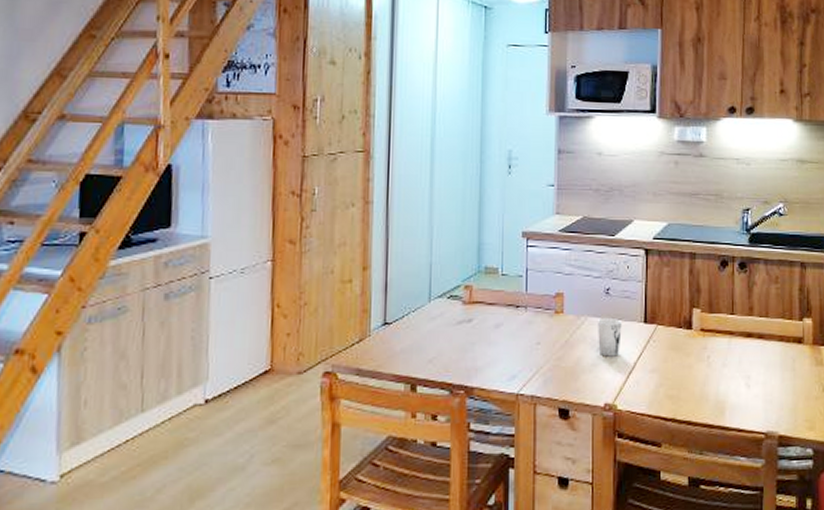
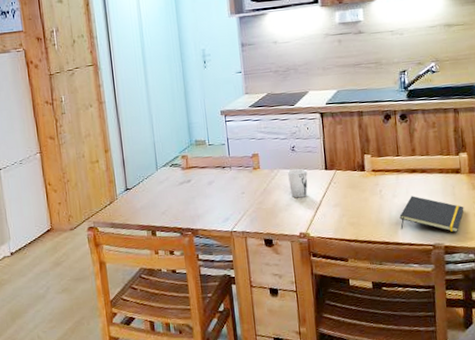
notepad: none [728,367,804,419] -> present [399,195,464,233]

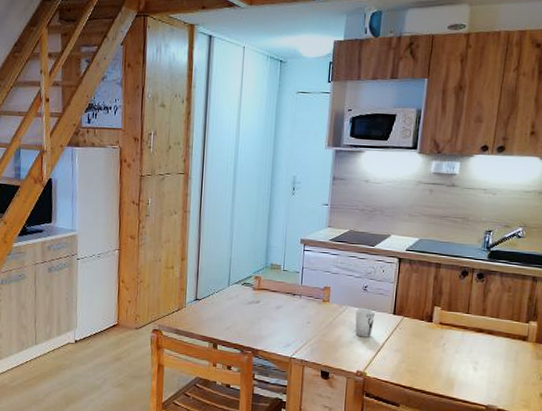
notepad: present [399,195,464,233] -> none [457,354,524,398]

